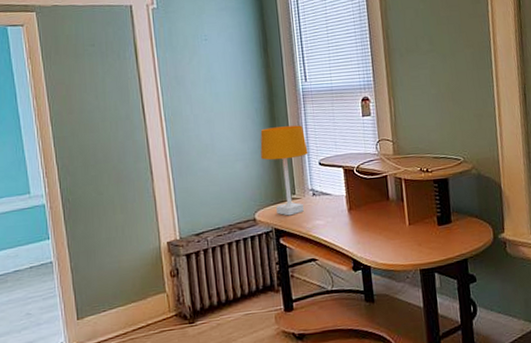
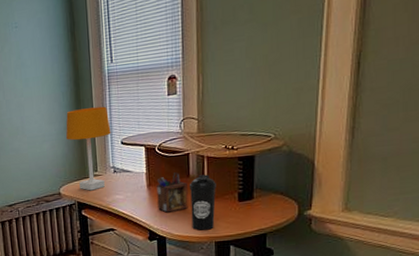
desk organizer: none [357,195,391,239] -> present [157,172,188,213]
water bottle: none [389,197,418,258] -> present [189,174,216,231]

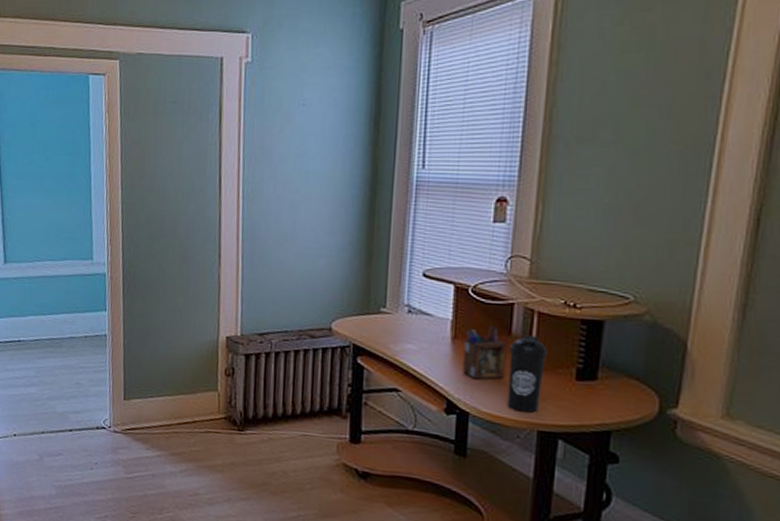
desk lamp: present [66,106,111,191] -> none [350,221,412,333]

